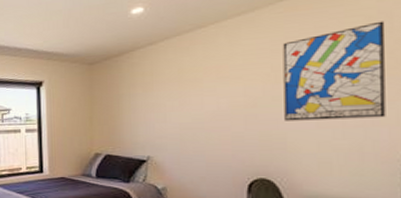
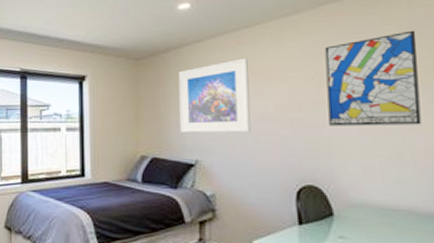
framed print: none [131,57,203,131] -> present [178,57,251,133]

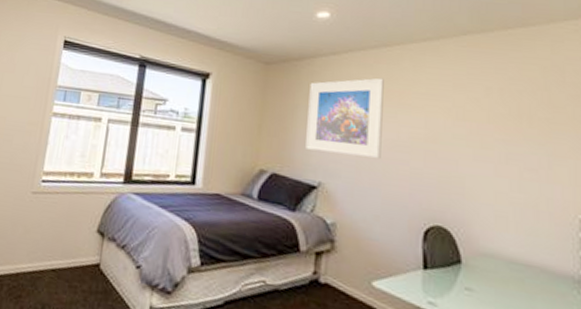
wall art: present [324,30,421,126] -> none [464,73,559,175]

